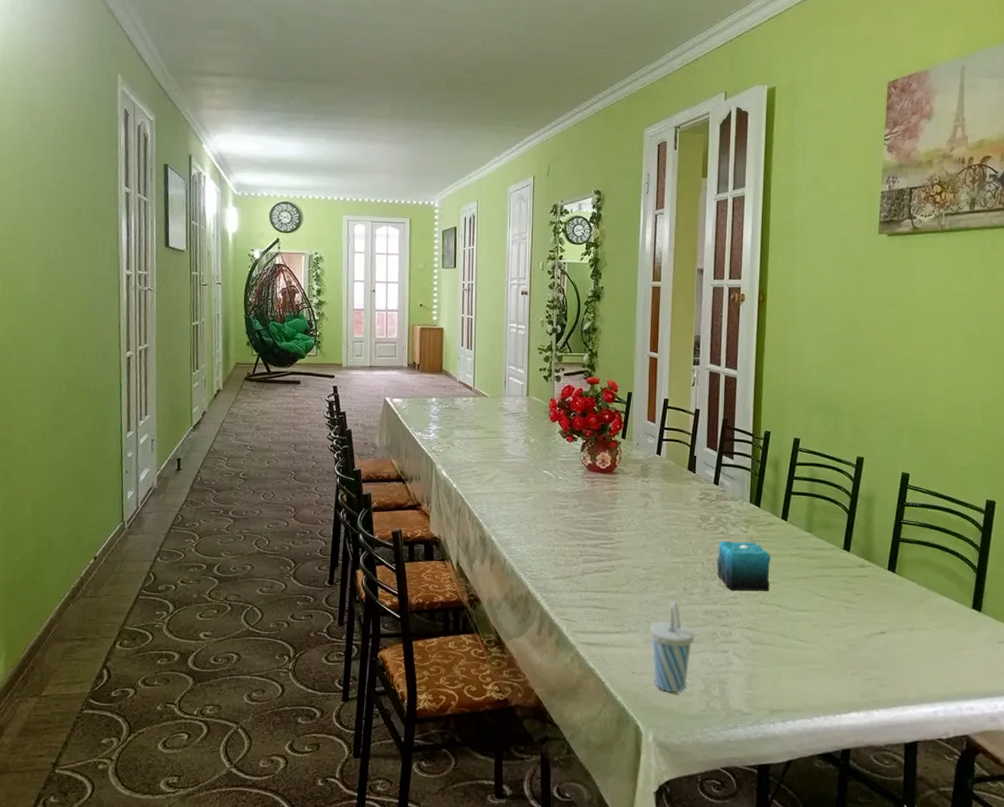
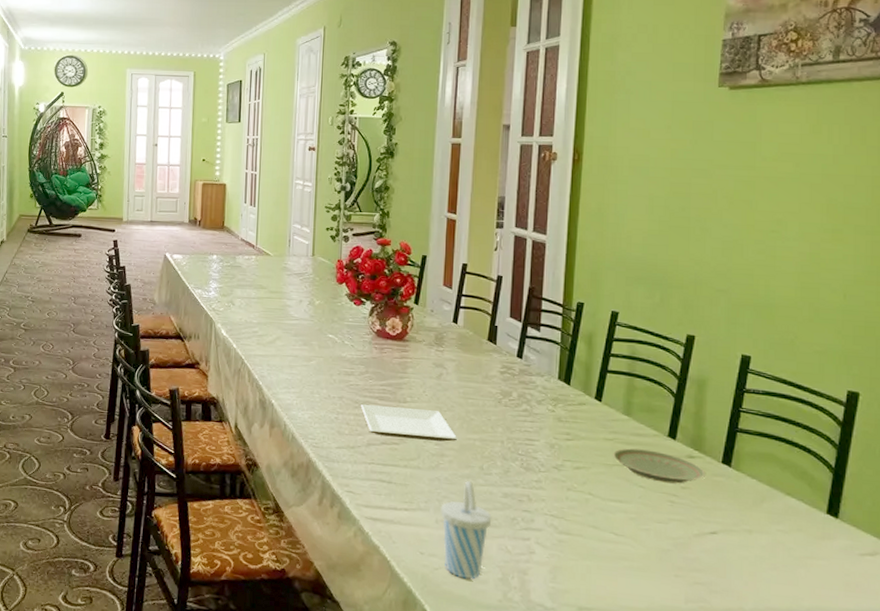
plate: none [574,535,664,566] -> present [360,404,458,442]
candle: present [717,529,771,591] -> none [518,408,582,477]
plate: none [798,562,874,591] -> present [613,448,705,484]

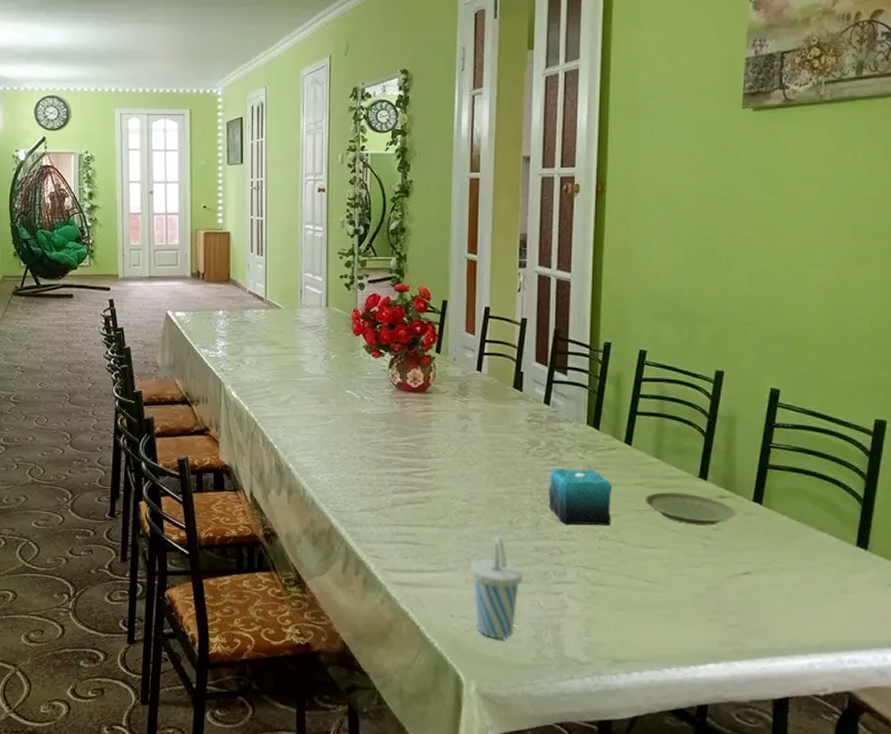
plate: present [360,404,458,442] -> none [382,462,486,497]
candle: none [518,408,582,477] -> present [548,455,613,525]

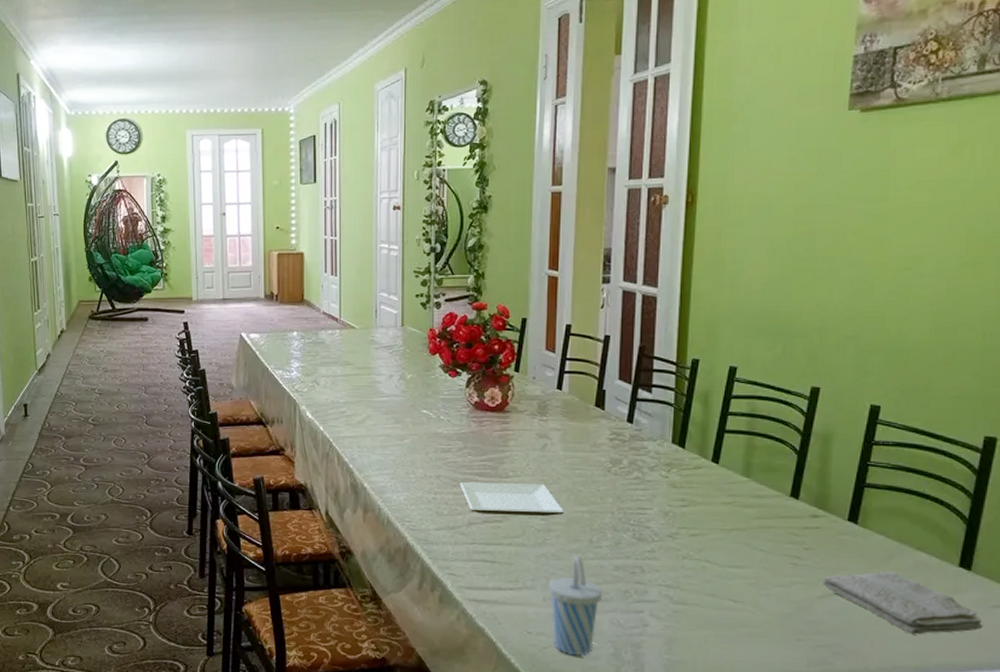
plate: none [382,462,486,497] -> present [459,481,565,516]
candle: present [548,455,613,525] -> none [630,474,698,544]
plate: present [644,492,737,526] -> none [731,511,830,545]
washcloth: none [731,551,881,614] -> present [822,571,984,635]

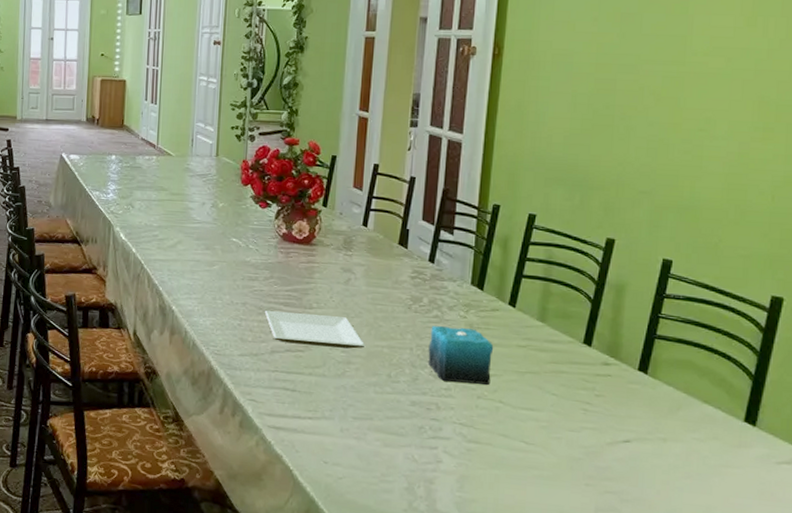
cup: present [548,556,603,656] -> none [346,389,399,489]
candle: none [630,474,698,544] -> present [428,314,494,385]
washcloth: present [822,571,984,635] -> none [612,422,767,487]

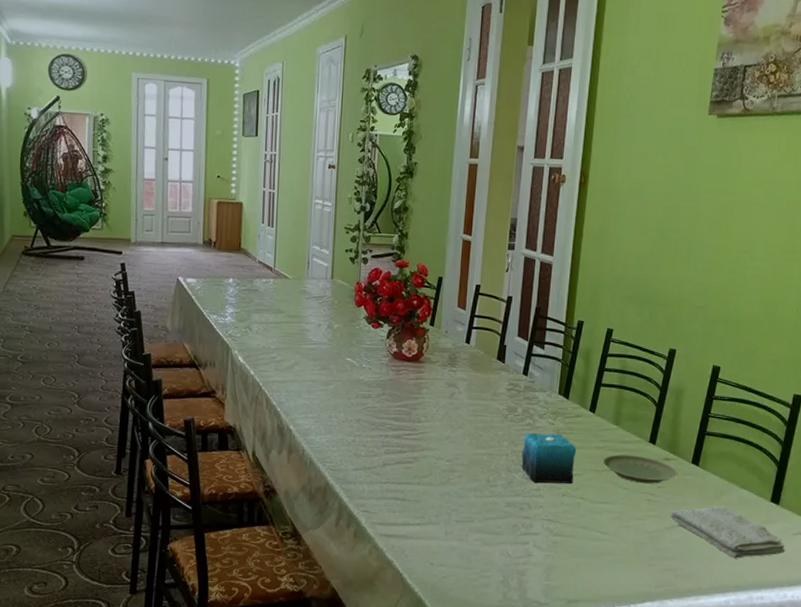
plate: present [264,310,366,349] -> none [376,425,468,458]
plate: none [526,355,620,392] -> present [602,454,678,484]
washcloth: none [612,422,767,487] -> present [670,506,786,559]

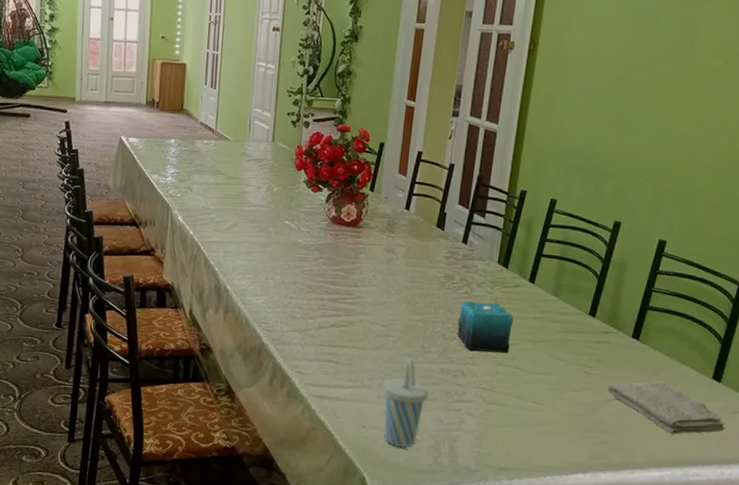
cup: none [450,494,496,584] -> present [382,359,429,448]
plate: present [602,454,678,484] -> none [540,326,617,357]

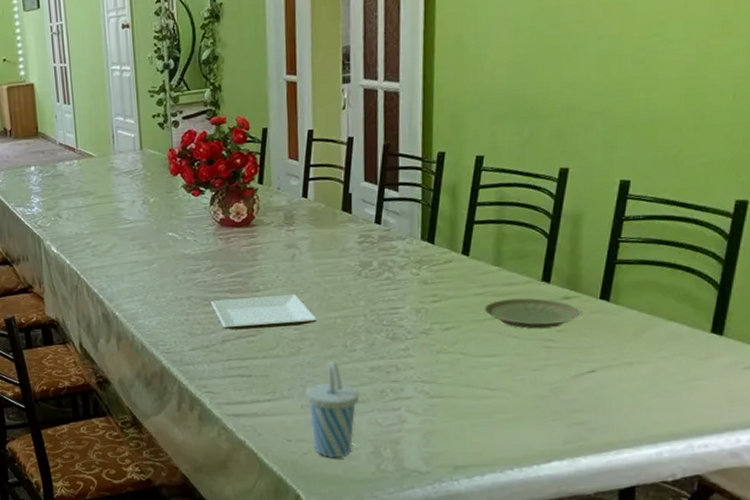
plate: none [313,288,403,323] -> present [210,294,318,330]
candle: present [457,290,514,353] -> none [382,272,450,343]
plate: none [540,326,617,357] -> present [484,297,582,330]
washcloth: present [607,381,726,435] -> none [576,344,736,404]

